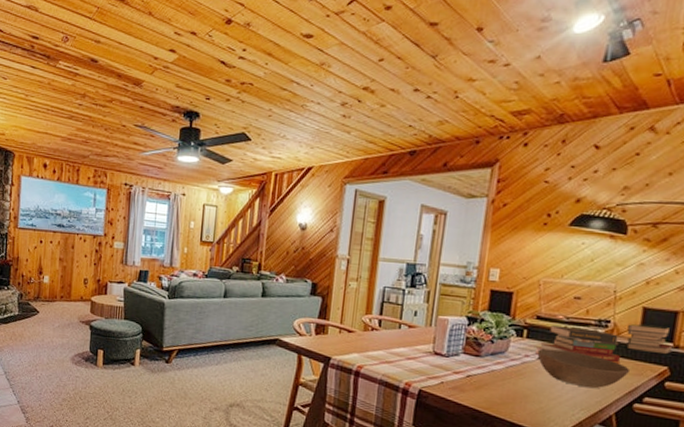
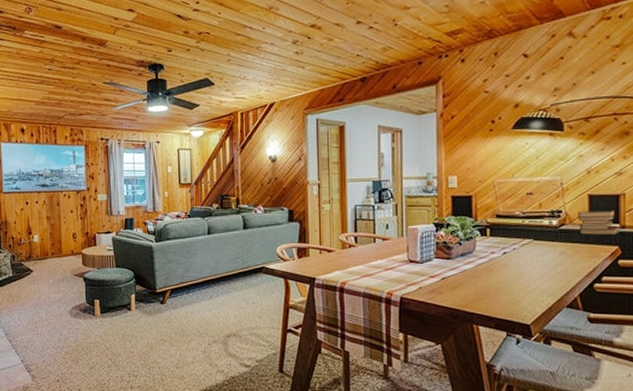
books: present [535,325,621,365] -> none [500,220,577,250]
bowl: present [537,348,631,389] -> none [502,243,587,275]

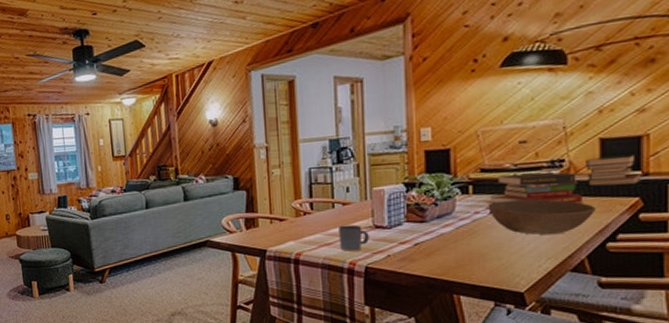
mug: none [379,258,404,283] -> present [339,224,369,252]
books: none [500,220,577,250] -> present [486,171,584,210]
bowl: none [502,243,587,275] -> present [488,199,597,235]

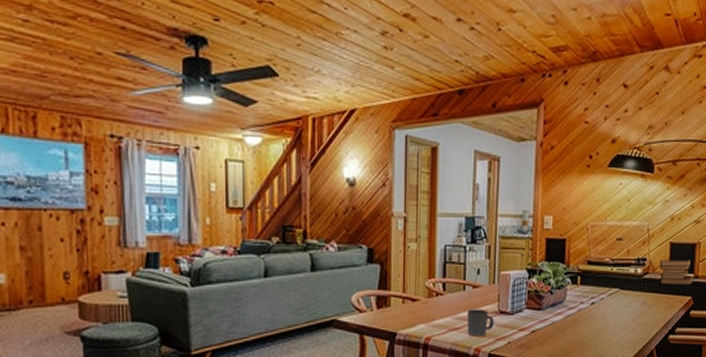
books: present [486,171,584,210] -> none [589,268,657,300]
bowl: present [488,199,597,235] -> none [590,292,665,327]

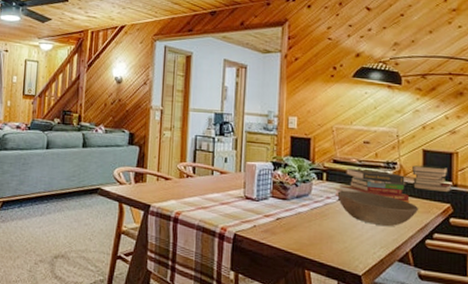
mug: present [467,309,494,338] -> none [214,192,240,219]
books: none [589,268,657,300] -> present [336,168,410,203]
bowl: none [590,292,665,327] -> present [337,190,419,227]

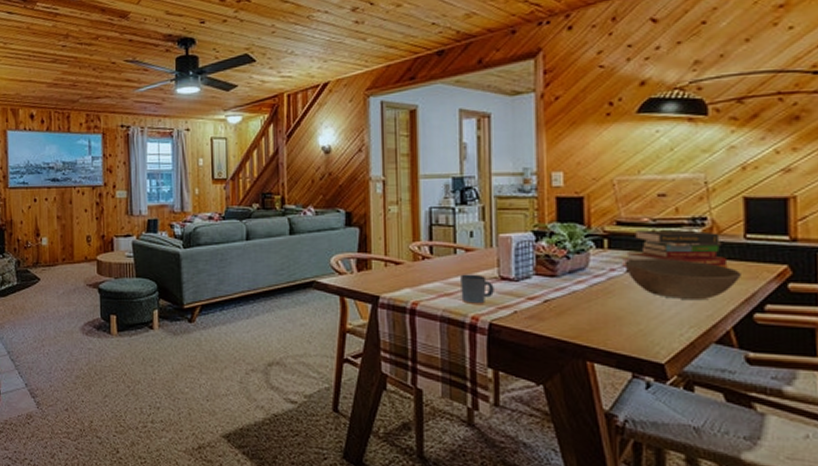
mug: none [214,192,240,219] -> present [461,274,494,306]
books: present [412,164,452,193] -> none [729,216,790,251]

